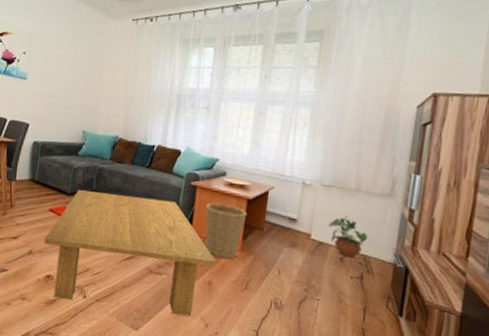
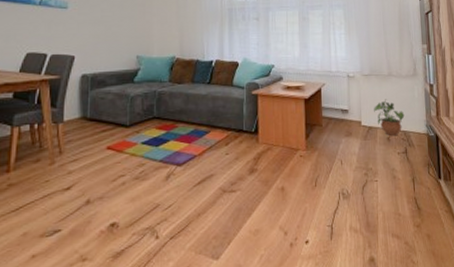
coffee table: present [44,190,216,317] -> none [104,113,286,248]
basket: present [205,198,247,260] -> none [269,100,307,162]

